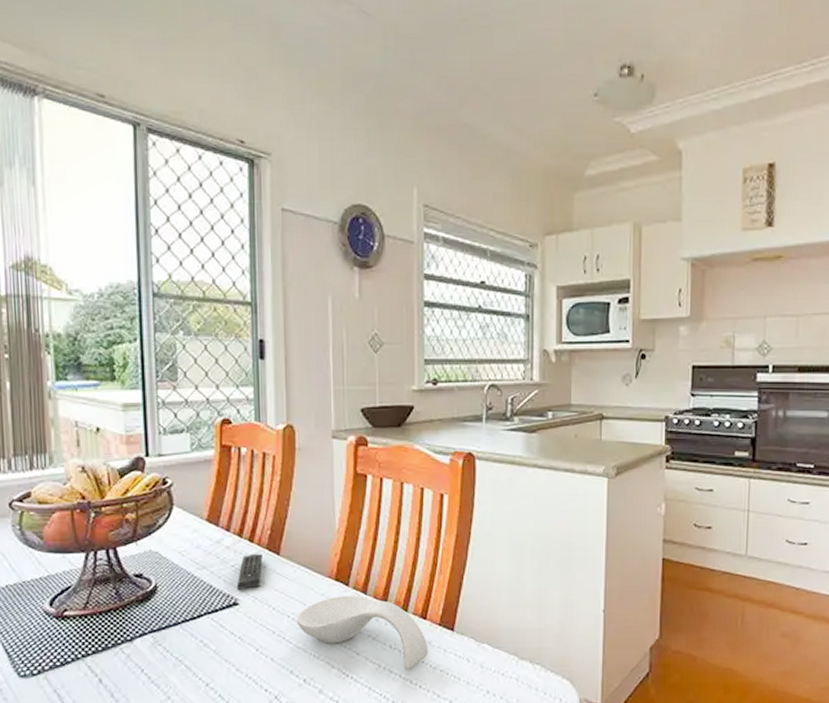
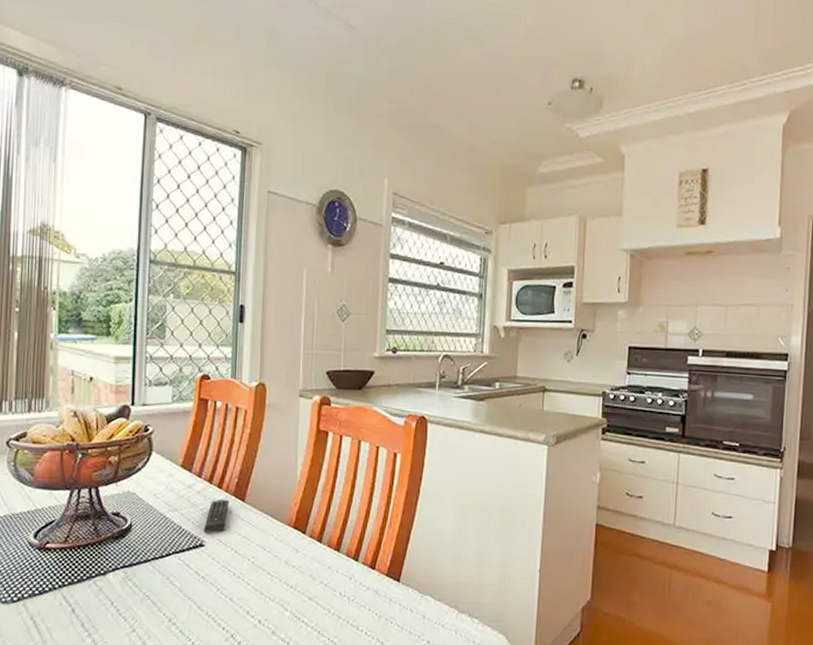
spoon rest: present [296,596,428,670] -> none [255,543,375,617]

